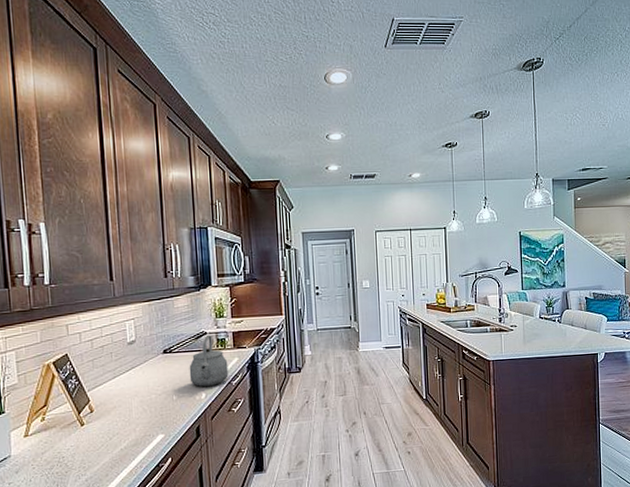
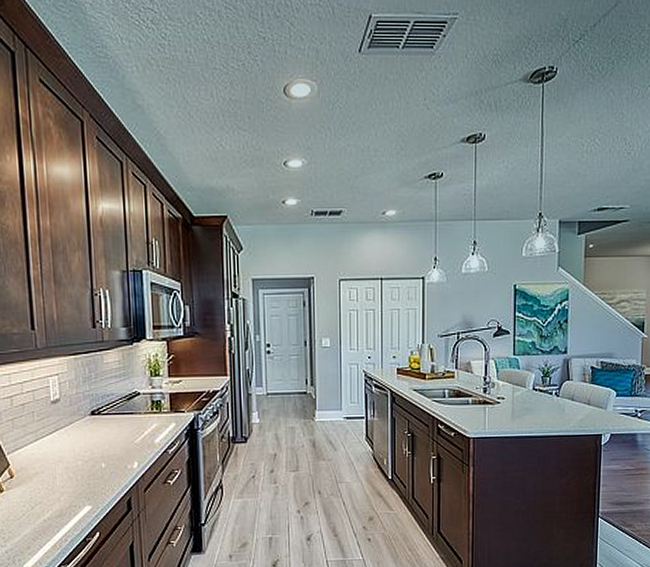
tea kettle: present [189,335,229,387] -> none [119,396,164,454]

